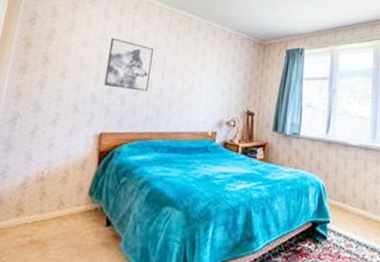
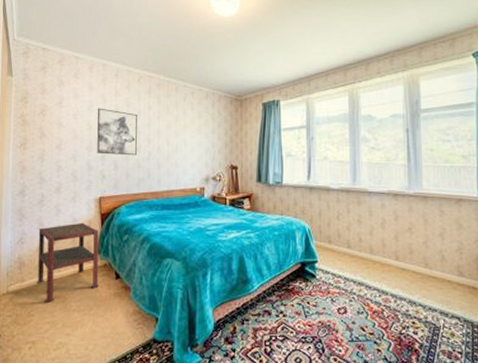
side table: none [13,159,94,248] -> present [37,222,99,302]

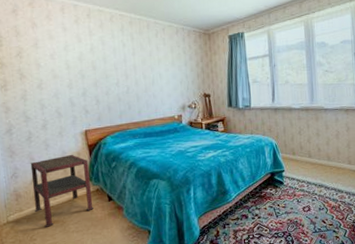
wall art: present [97,108,138,156] -> none [74,47,117,91]

